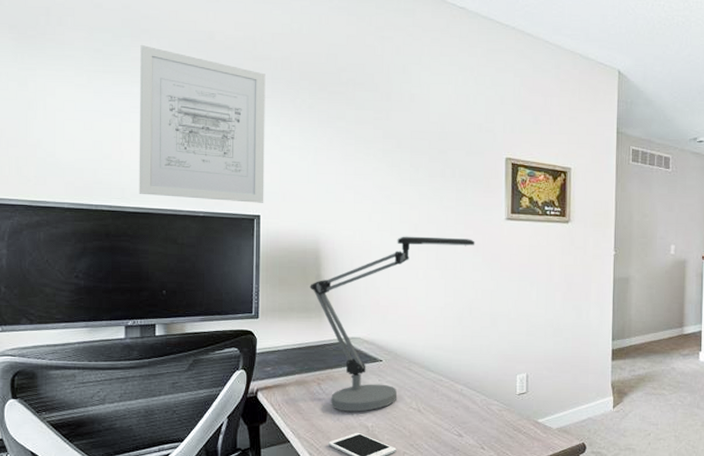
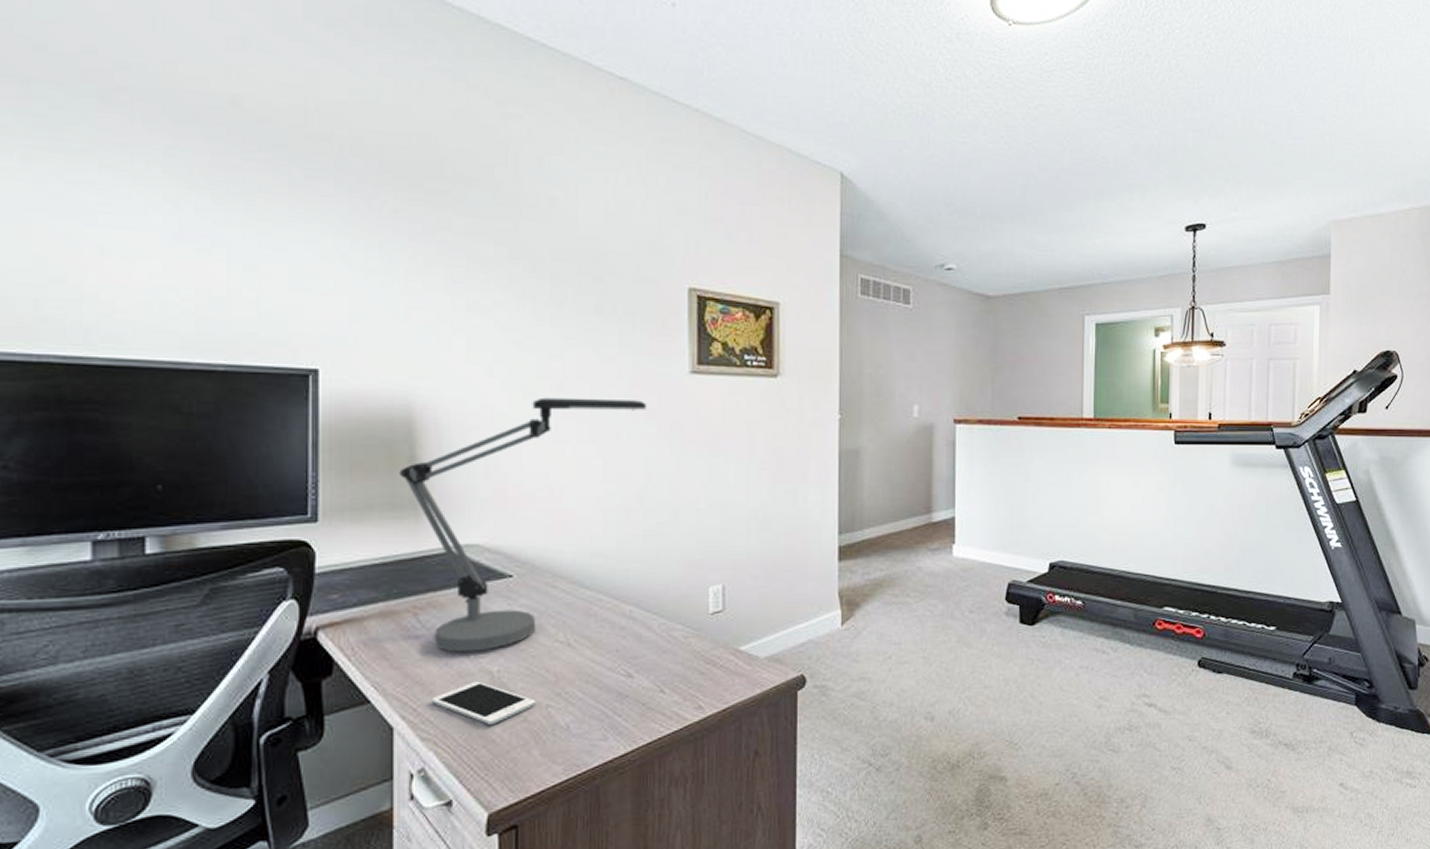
wall art: present [139,45,266,203] -> none [113,110,325,351]

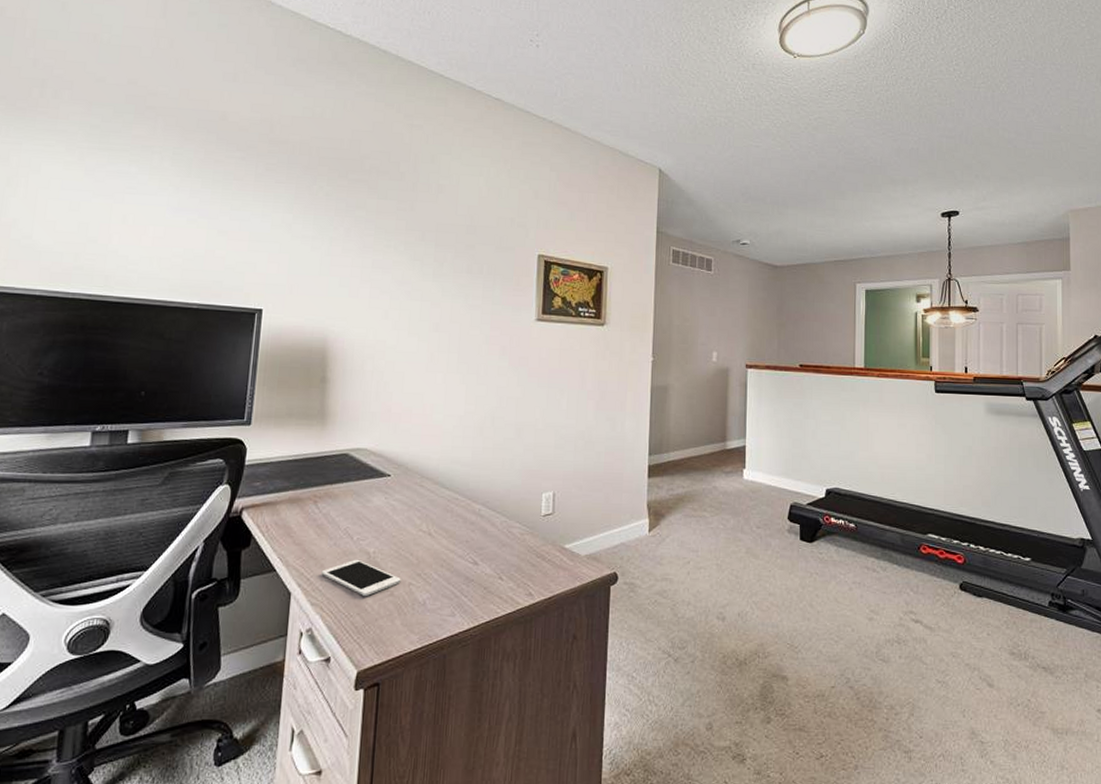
desk lamp: present [399,397,647,652] -> none [312,336,502,535]

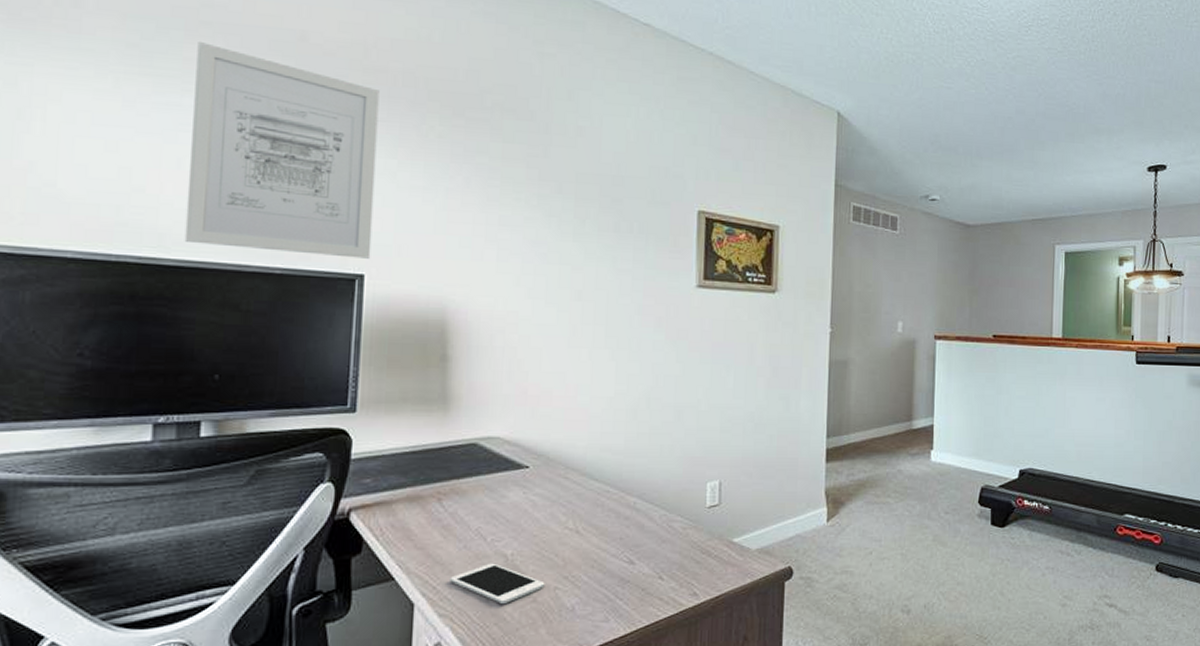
wall art: none [124,123,281,296] -> present [184,42,380,259]

